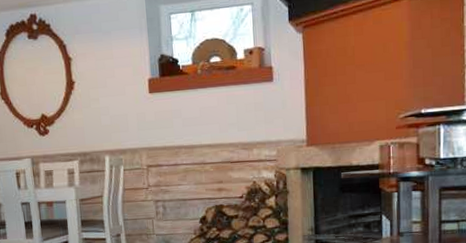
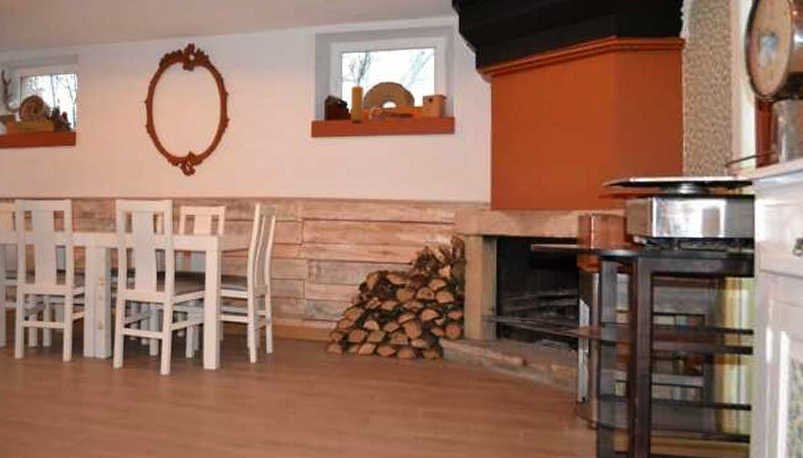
vase: none [177,15,198,79] -> present [349,55,372,125]

